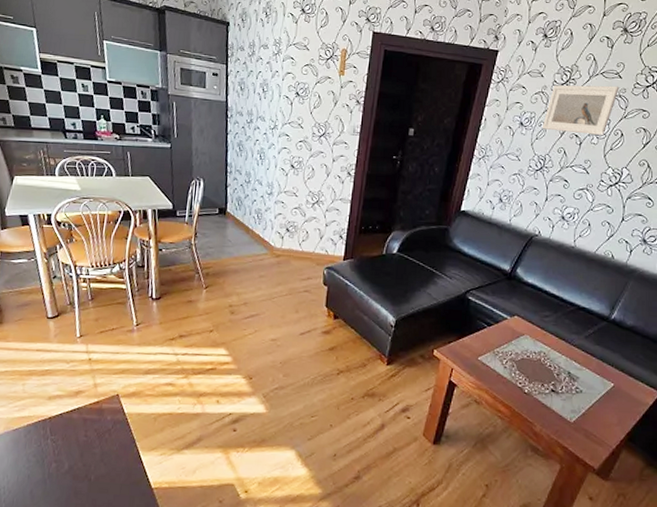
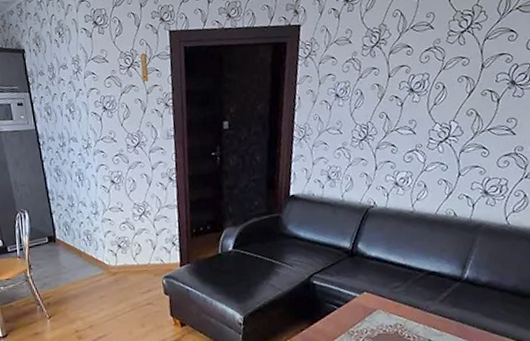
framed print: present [542,85,620,136] -> none [358,37,433,97]

